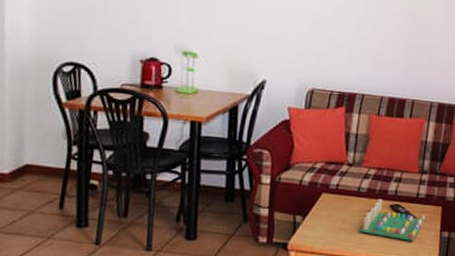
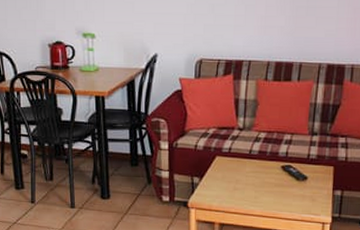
board game: present [359,199,426,241] -> none [252,160,318,199]

